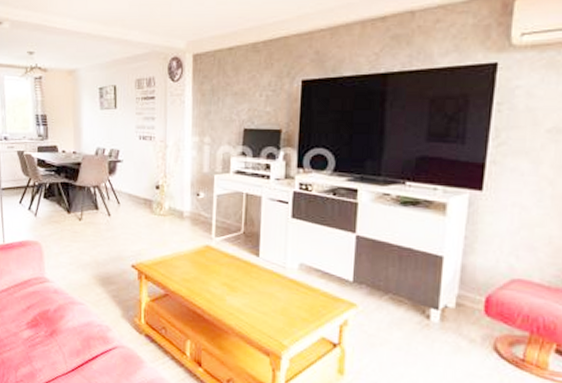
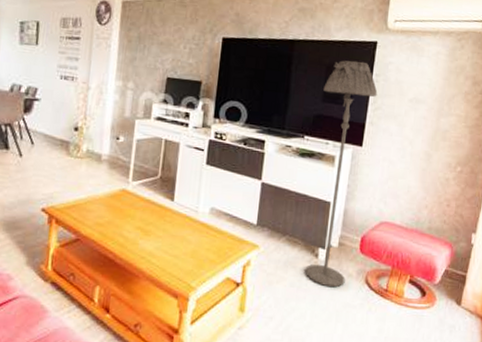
floor lamp: none [414,89,501,354] -> present [305,60,378,288]

